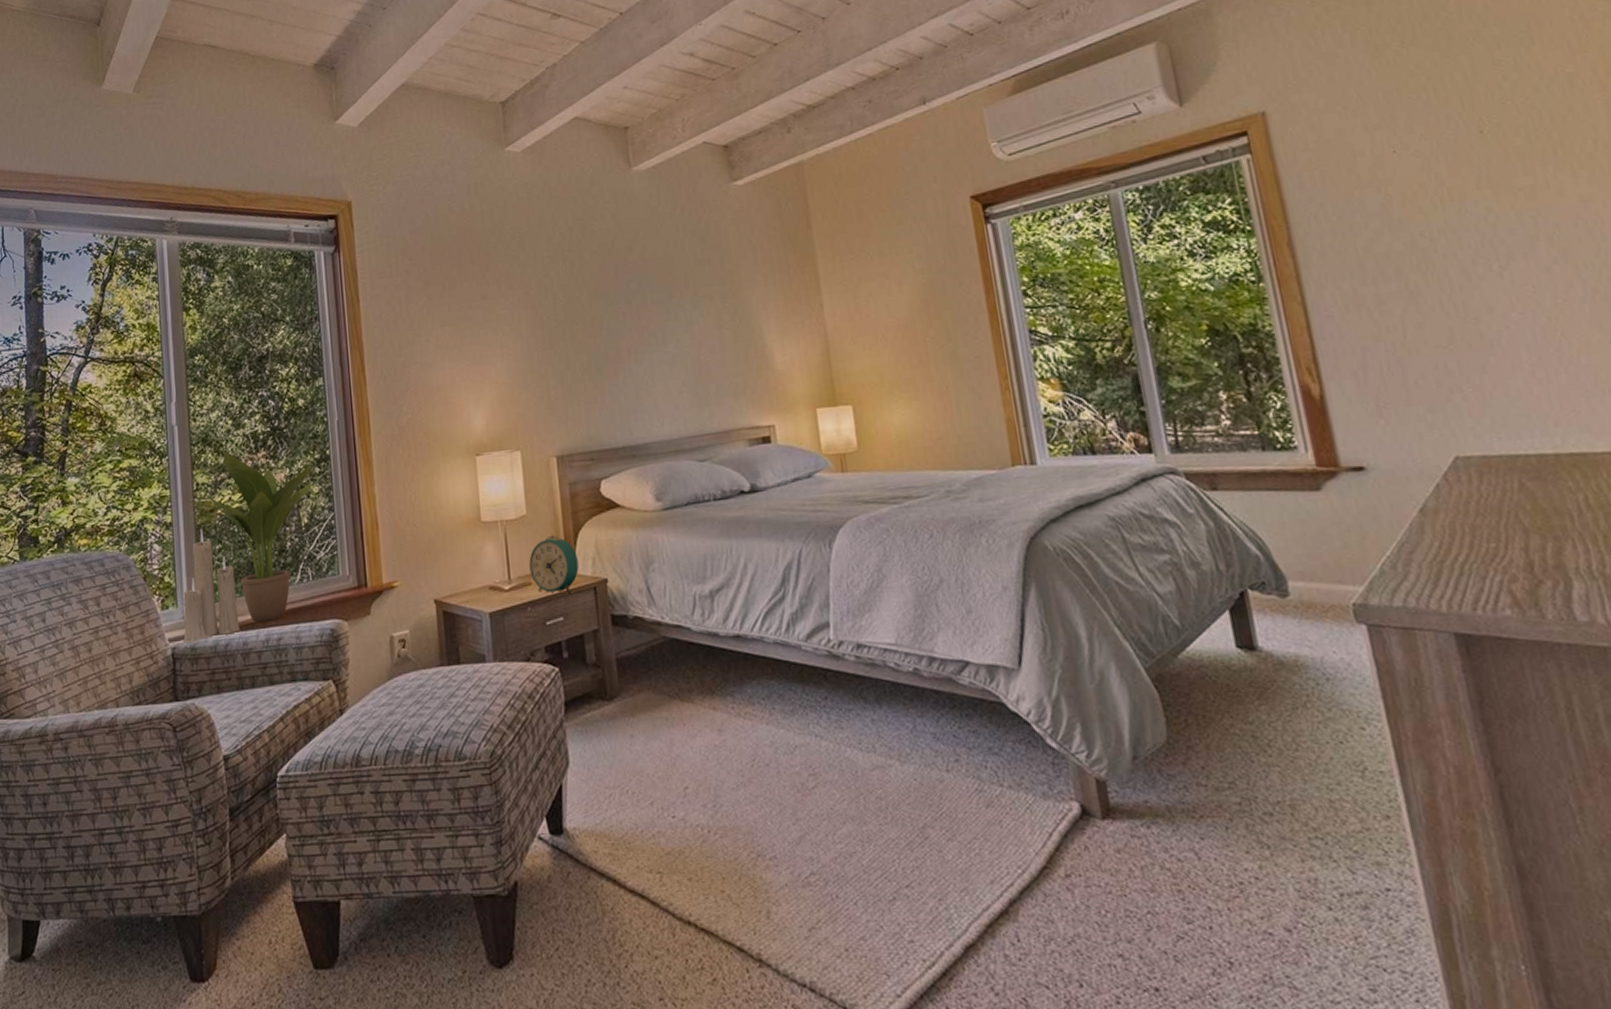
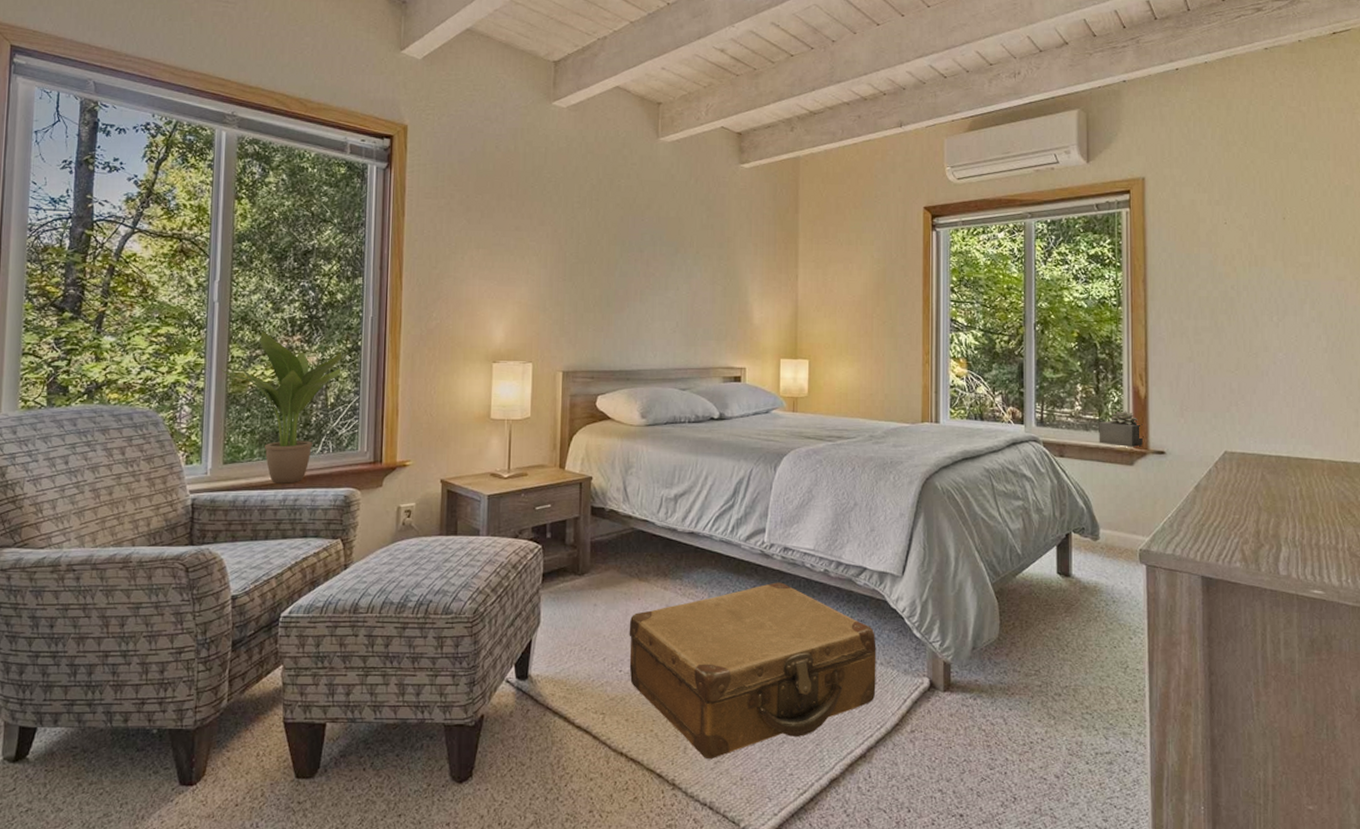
candle: present [183,529,240,644] -> none [204,397,260,496]
alarm clock: present [529,535,579,594] -> none [527,436,570,486]
suitcase: none [676,689,1008,925] -> present [629,582,876,758]
succulent plant: none [1259,418,1330,467] -> present [1099,410,1143,448]

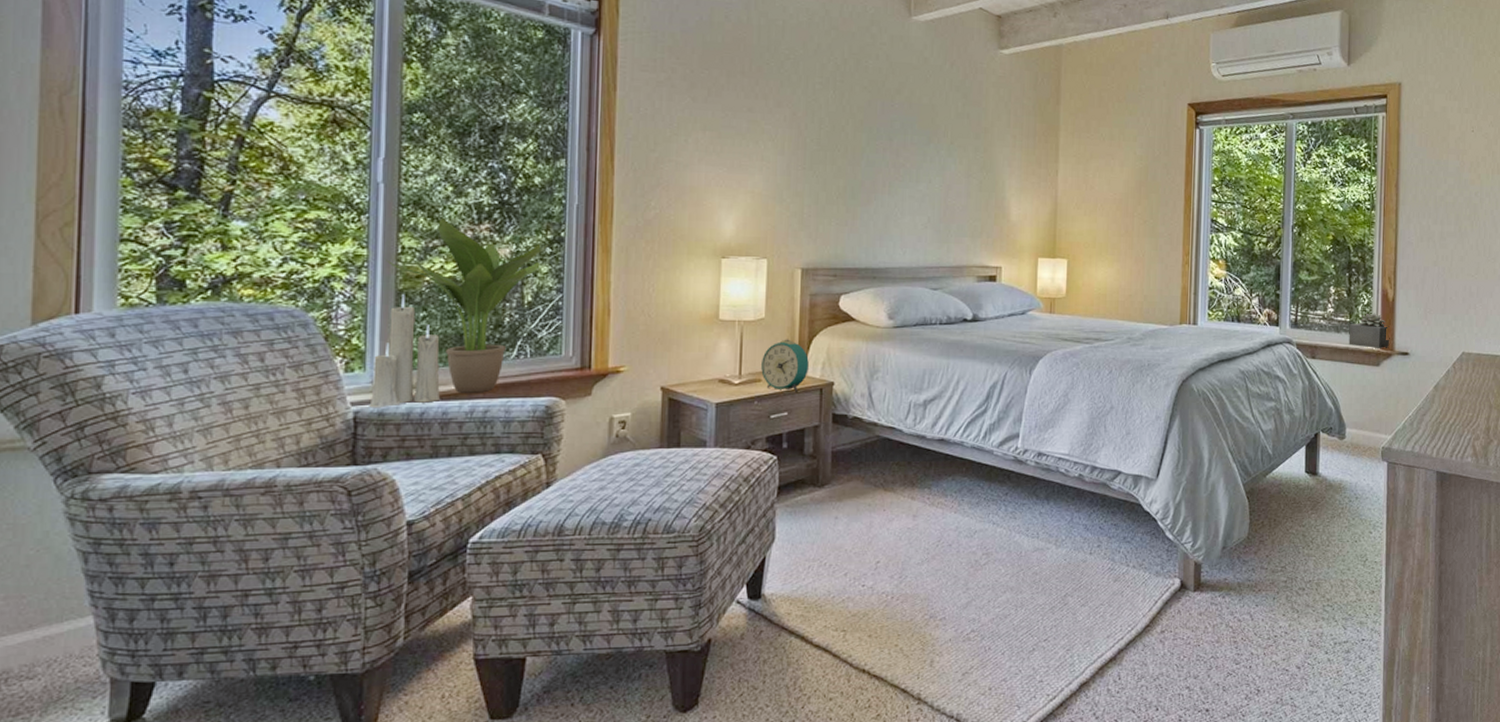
candle: none [204,397,260,496] -> present [369,294,440,408]
alarm clock: none [527,436,570,486] -> present [761,339,809,392]
suitcase: present [629,582,876,758] -> none [873,488,1129,671]

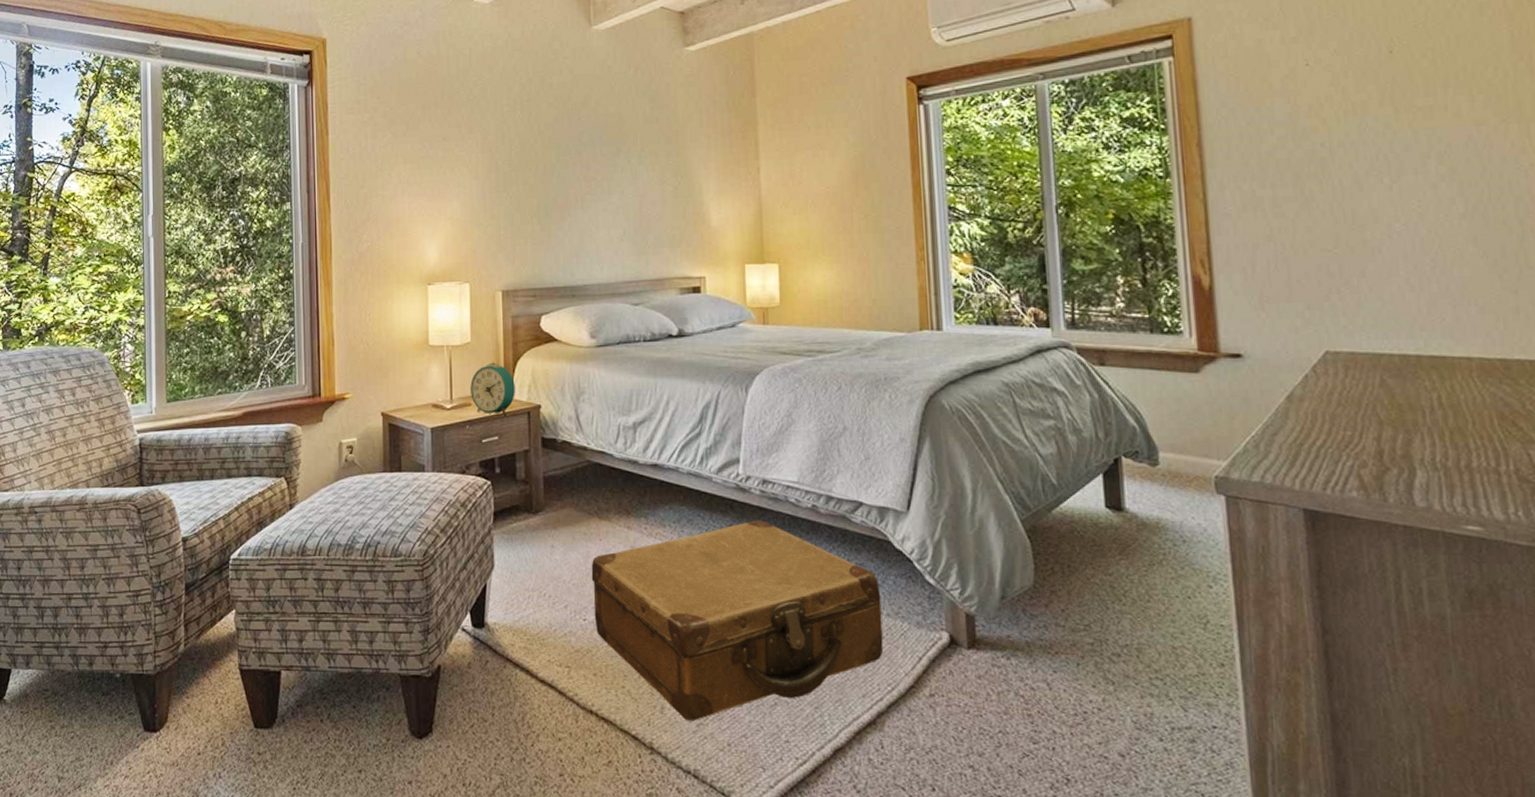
candle: present [369,294,440,408] -> none [150,333,202,435]
potted plant: present [386,218,549,394] -> none [157,264,281,422]
suitcase: none [873,488,1129,671] -> present [591,520,884,720]
succulent plant: present [1348,313,1390,349] -> none [1149,305,1211,351]

